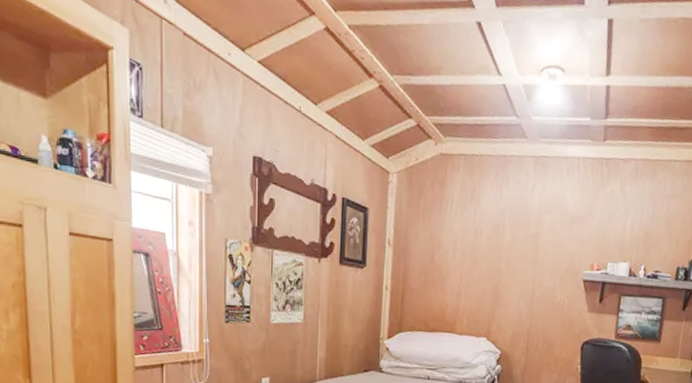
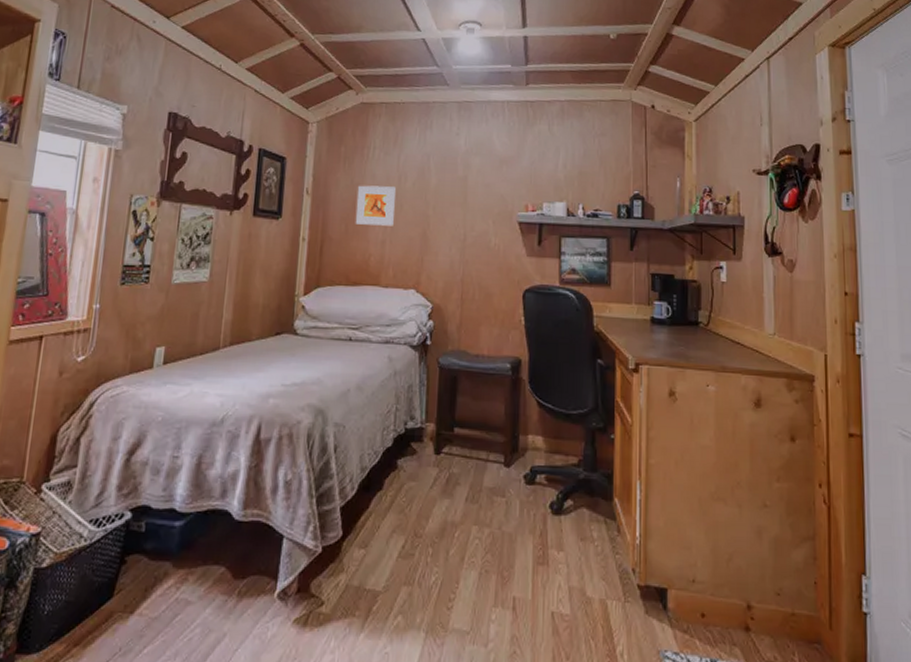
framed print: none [433,238,471,279] -> present [355,185,396,226]

